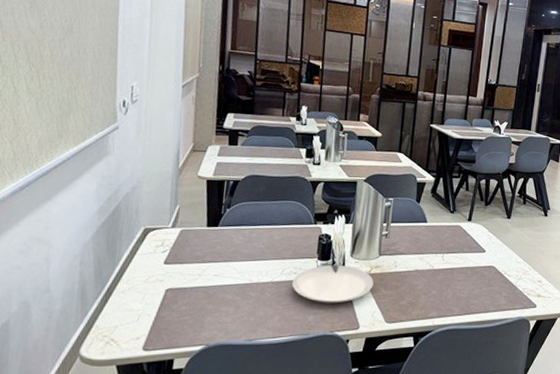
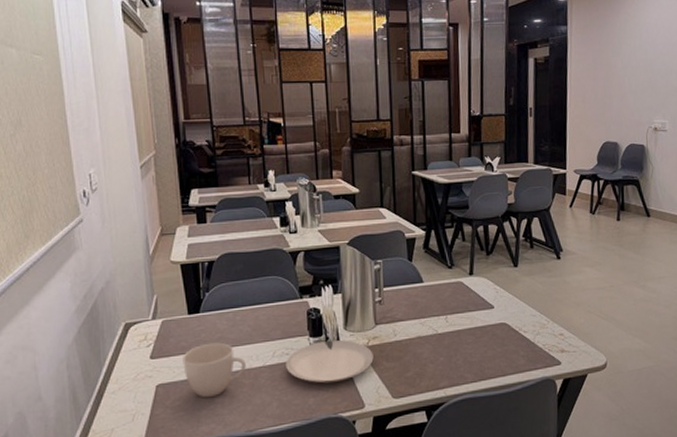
cup: none [194,255,255,306] -> present [182,342,246,398]

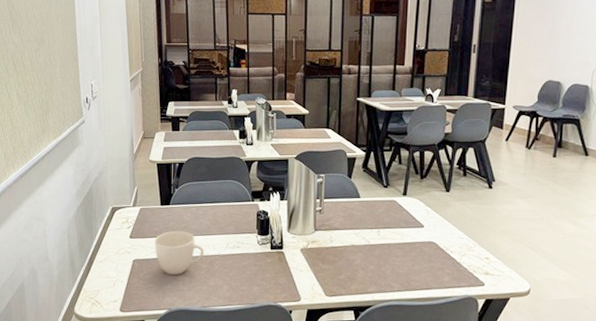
plate: present [286,339,374,384] -> none [236,239,311,276]

